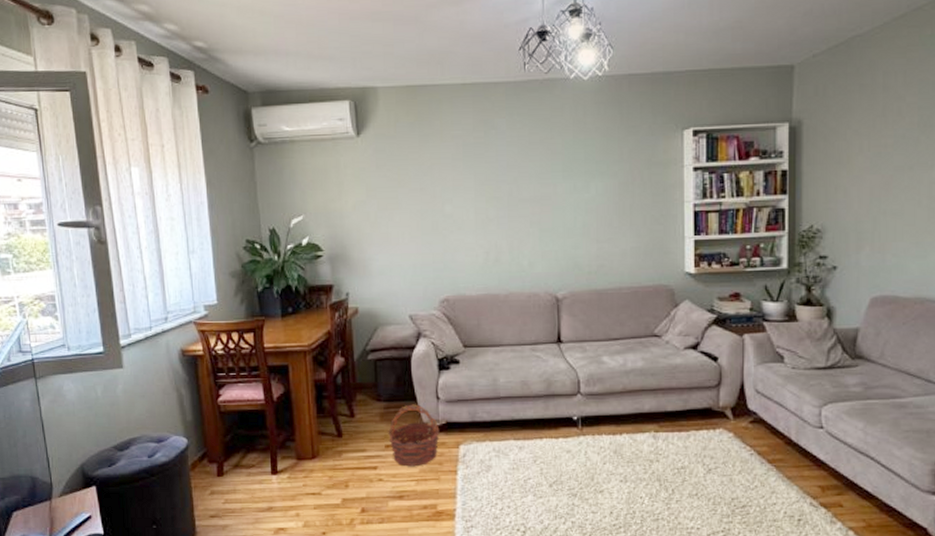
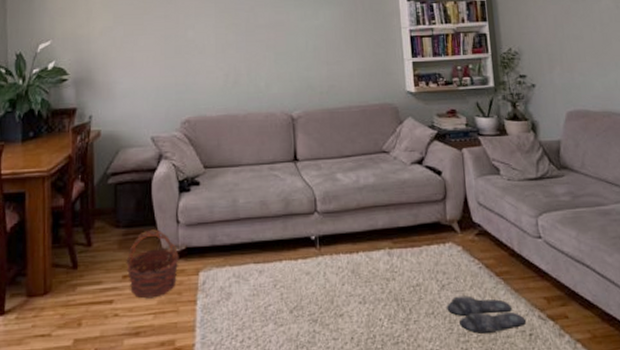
slippers: none [712,480,795,516] -> present [447,295,526,334]

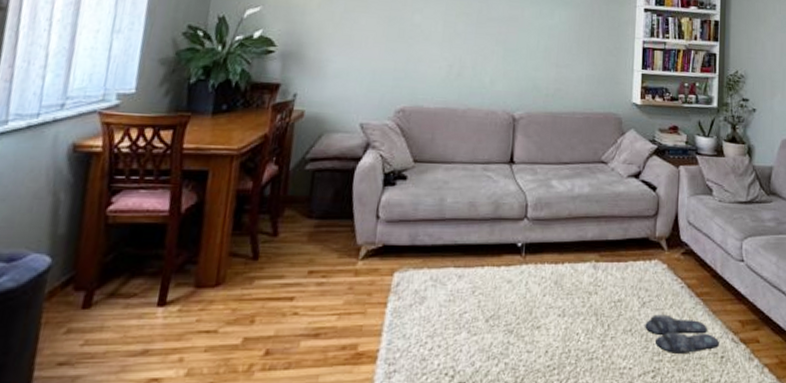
basket: present [126,229,179,299] -> none [313,223,375,298]

